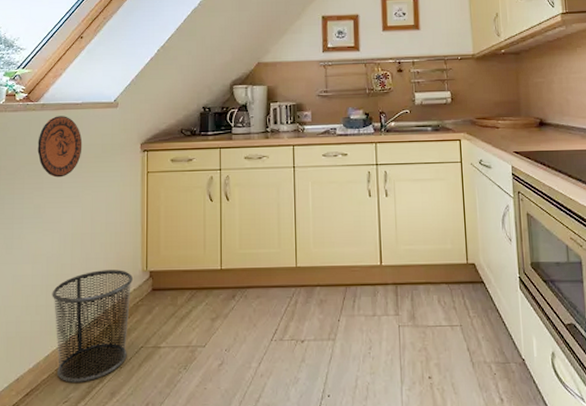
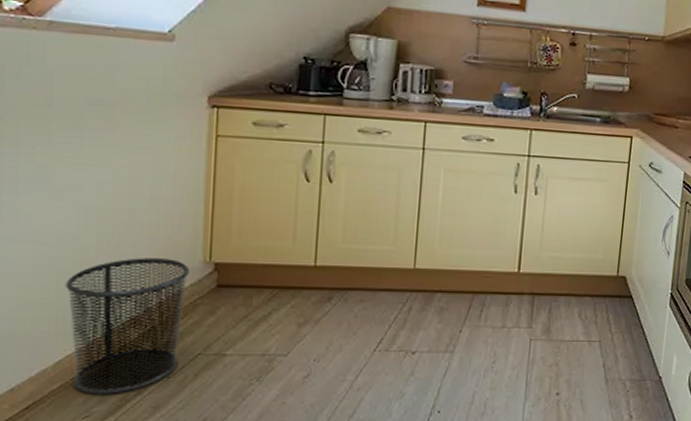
decorative plate: present [37,116,83,178] -> none [41,41,116,131]

